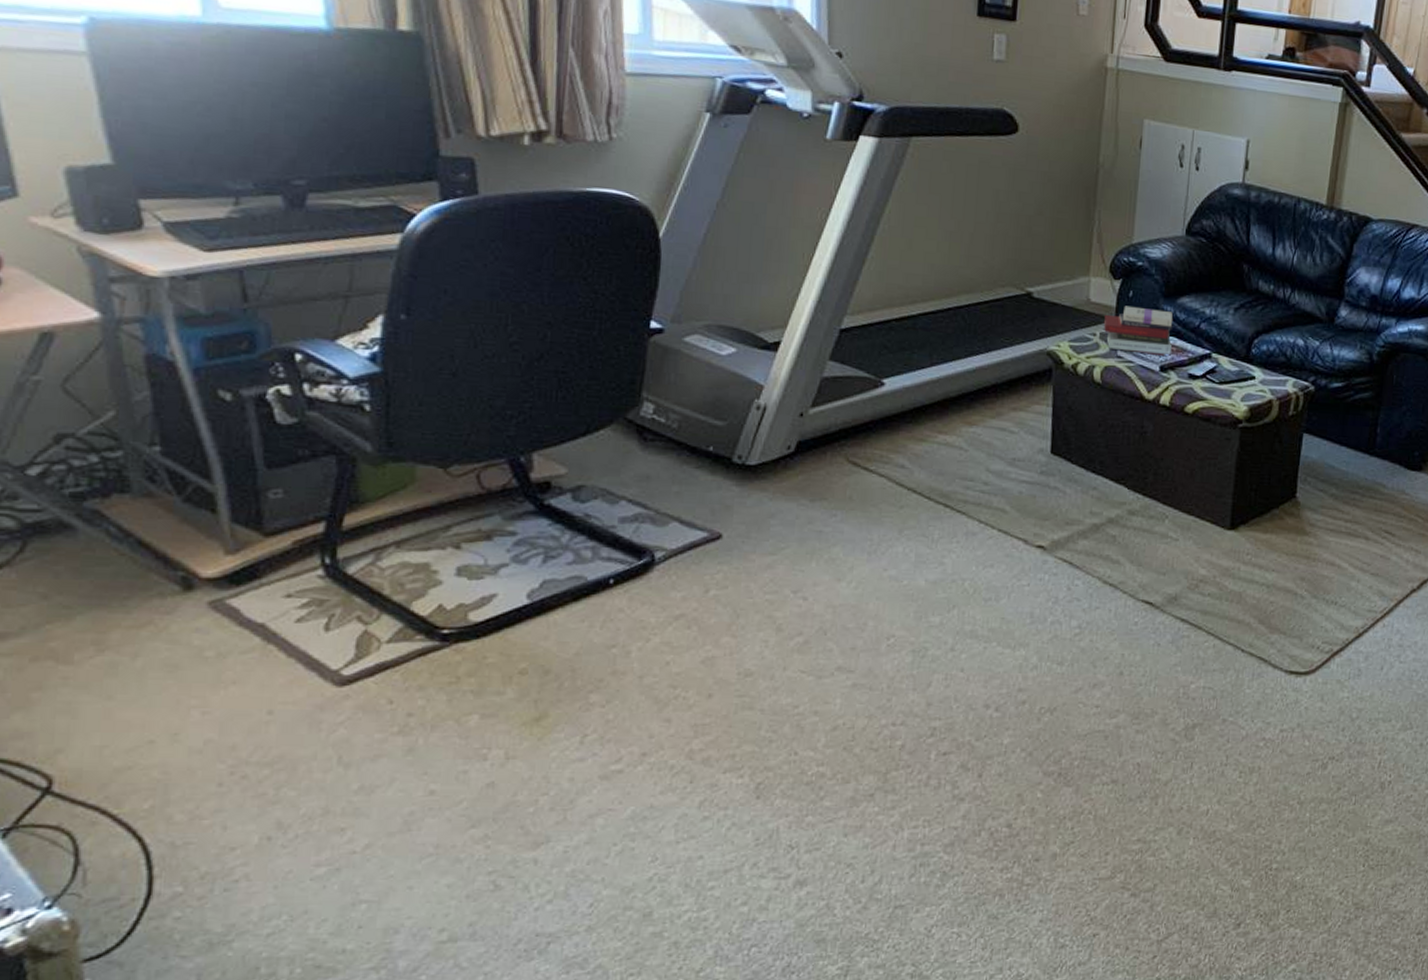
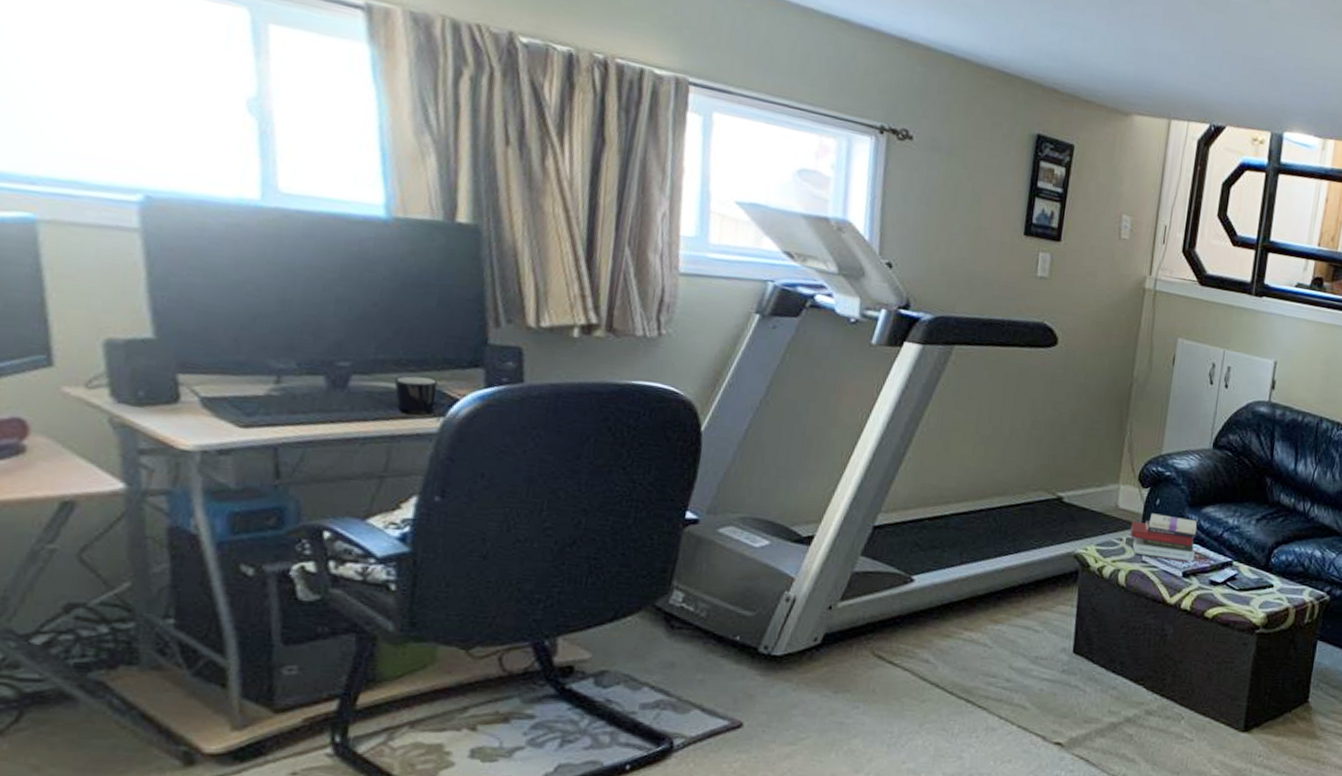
mug: none [350,192,395,236] -> present [394,376,439,419]

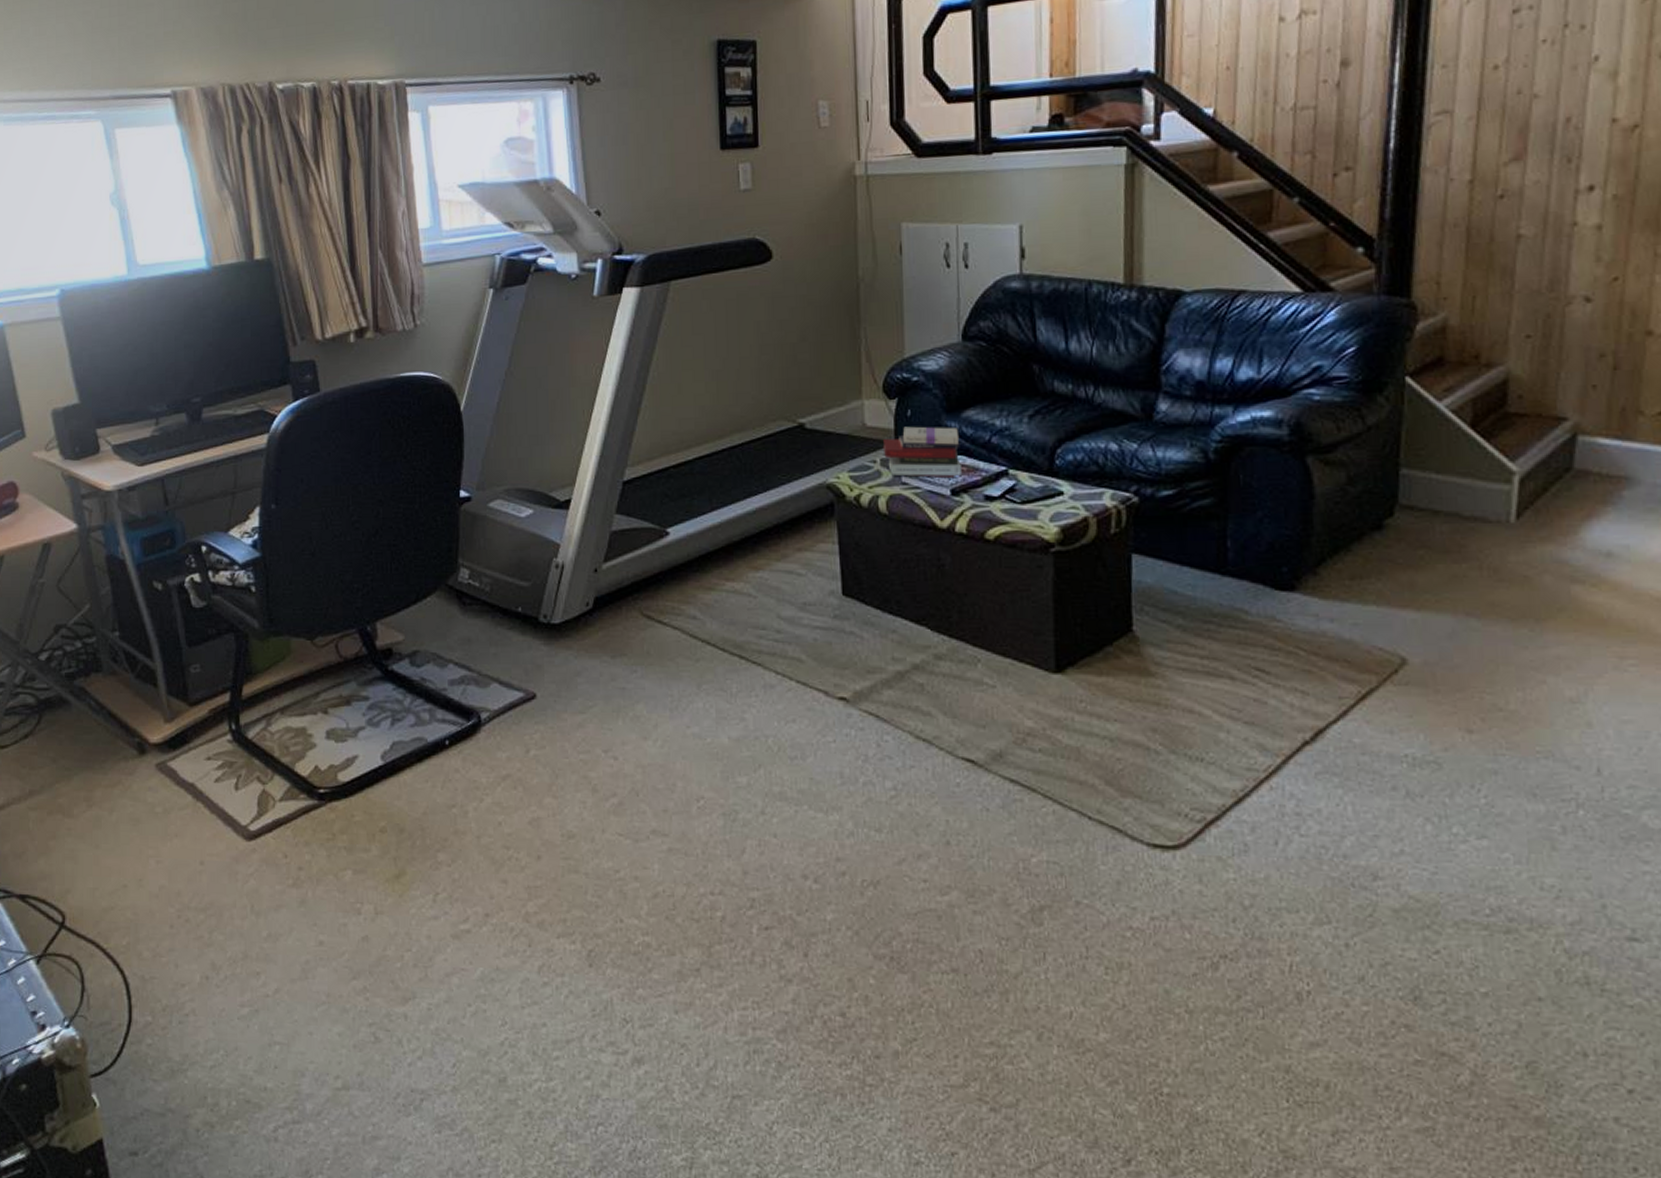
mug: present [394,376,439,419] -> none [231,401,262,438]

